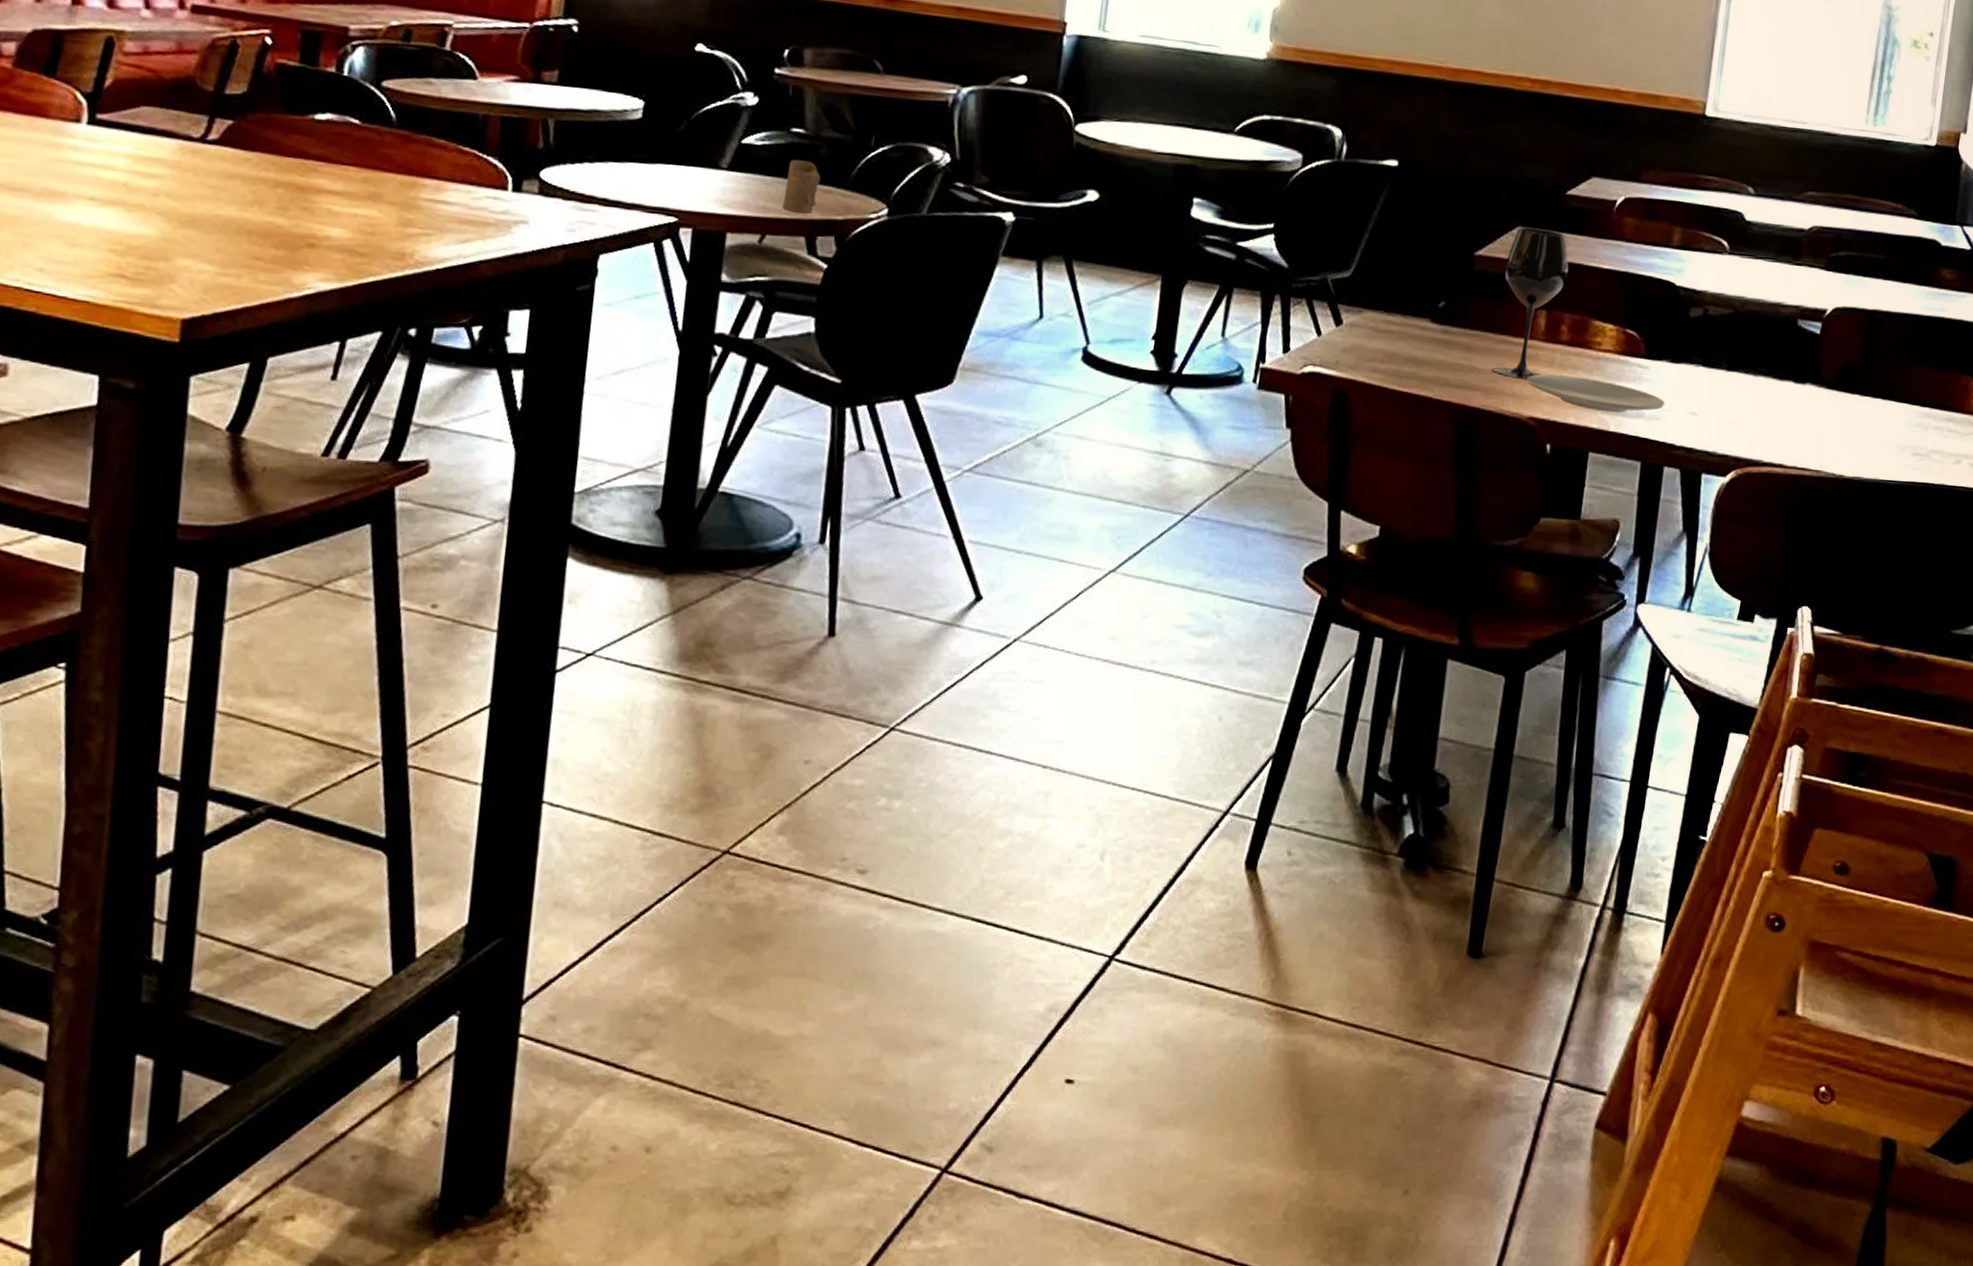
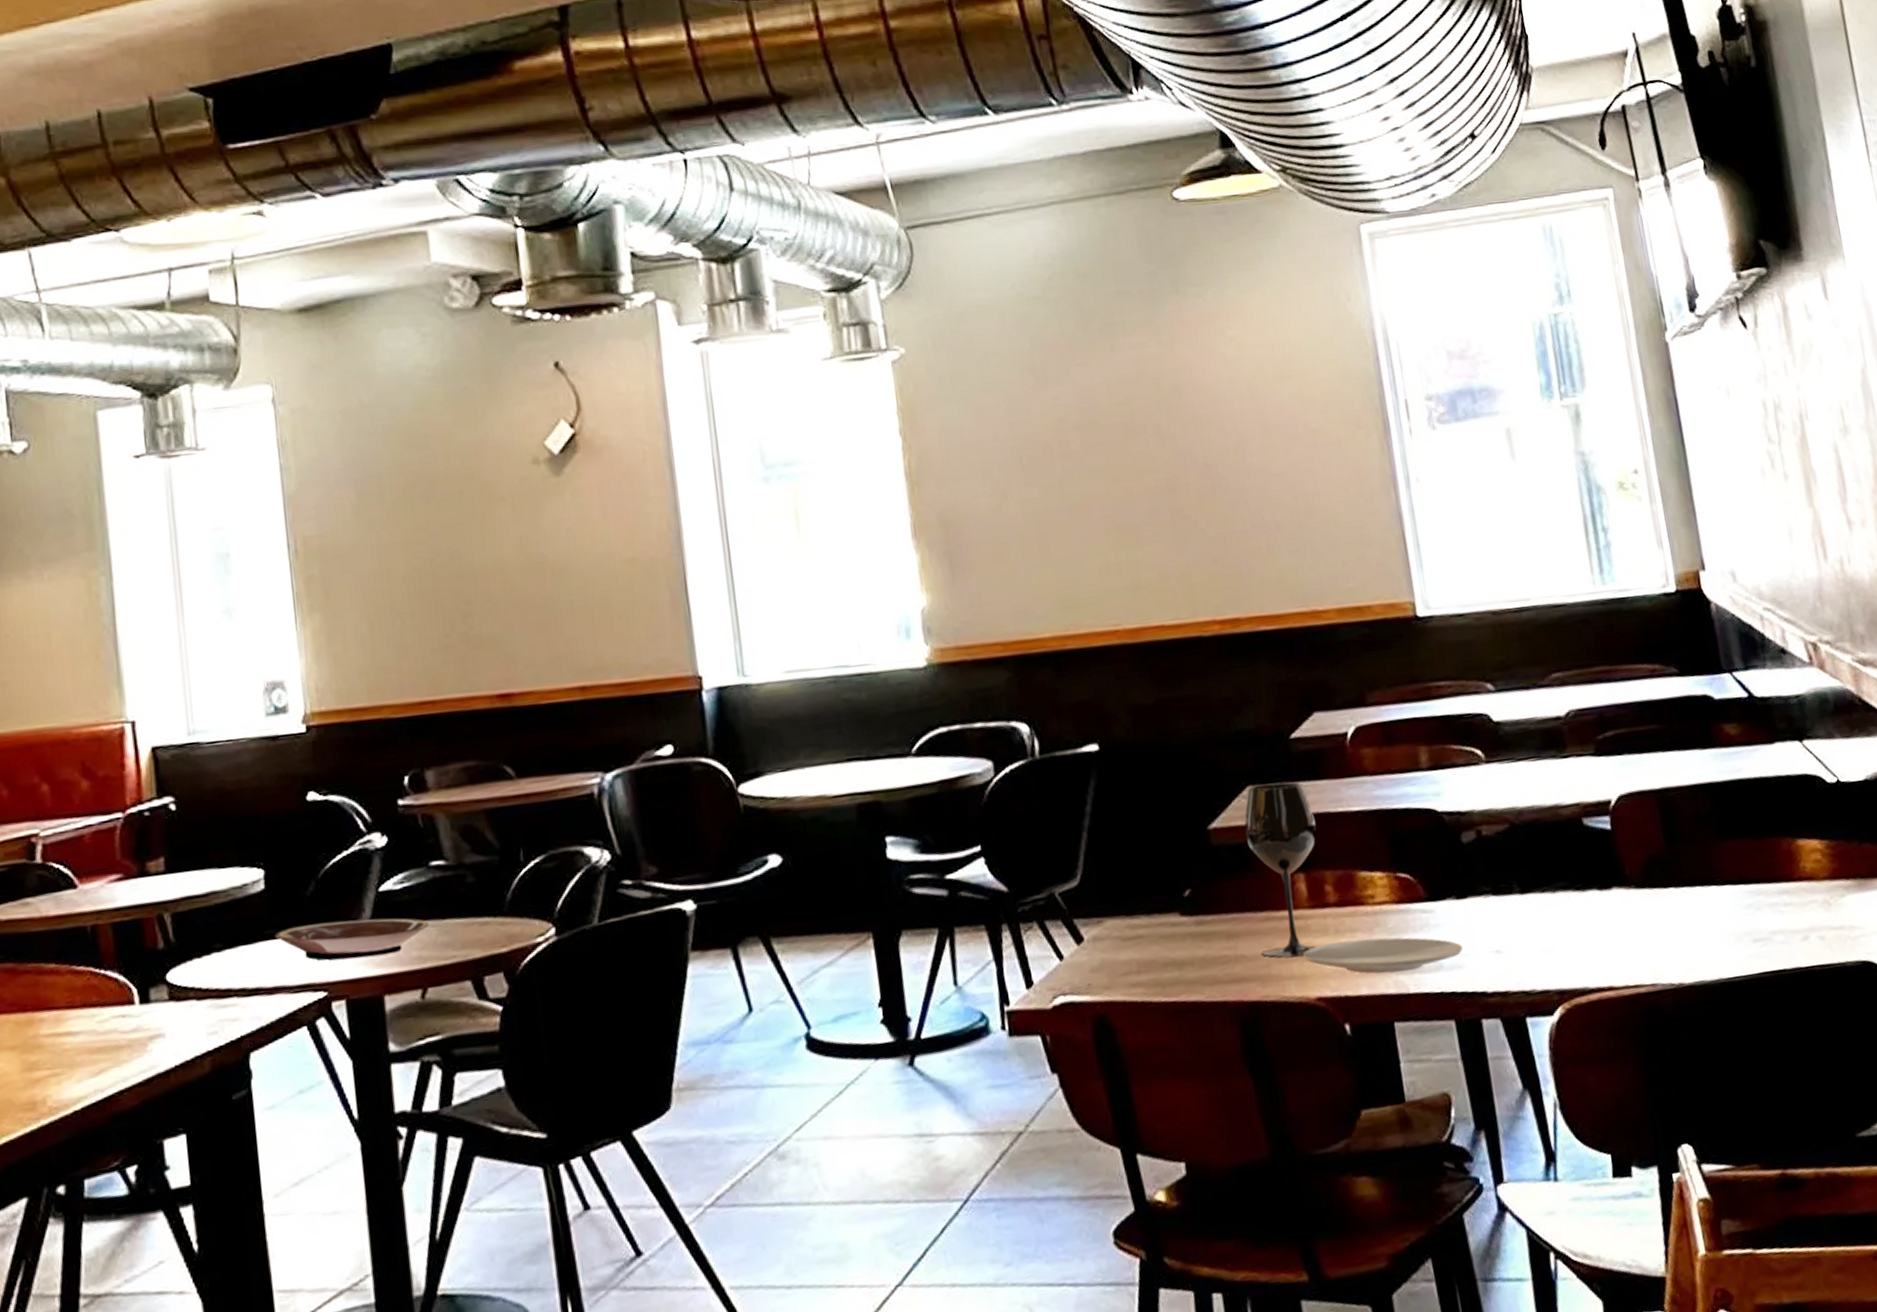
plate: none [642,156,780,199] -> present [275,918,430,961]
candle: present [782,160,821,215] -> none [435,894,476,957]

